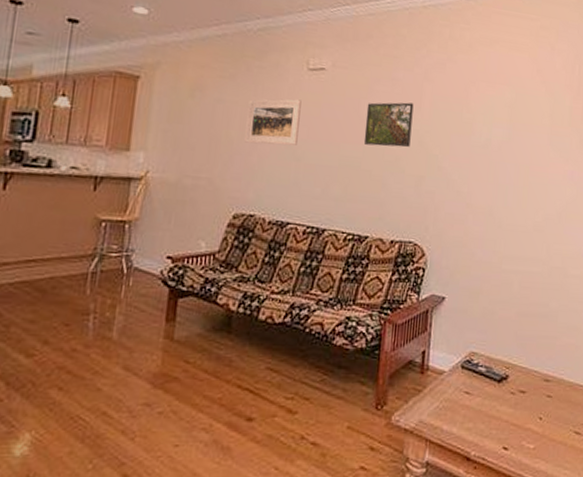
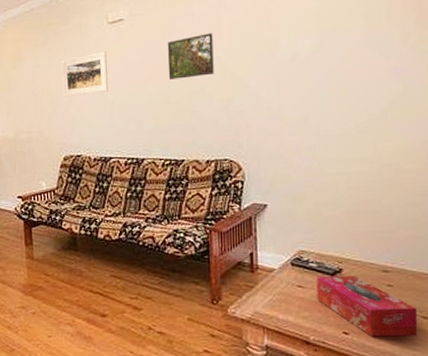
tissue box: none [482,383,570,453] -> present [317,276,417,337]

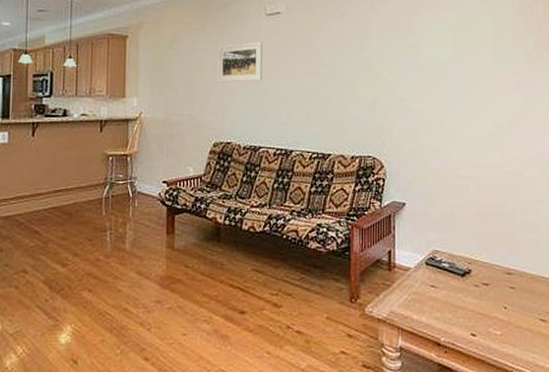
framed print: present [167,33,214,80] -> none [320,34,362,75]
tissue box: present [317,276,417,337] -> none [448,277,535,339]

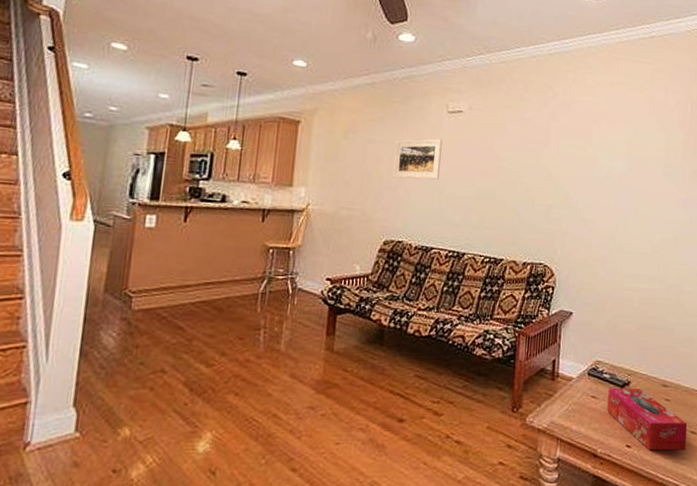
tissue box: none [448,277,535,339] -> present [607,388,687,451]

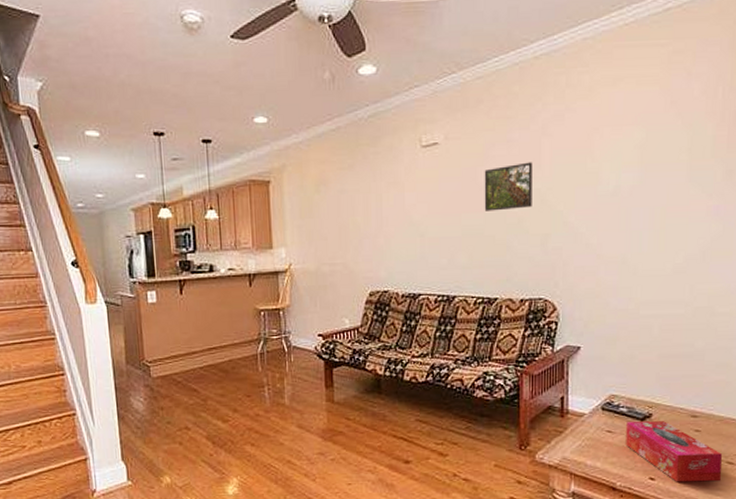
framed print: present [393,138,442,180] -> none [369,178,419,226]
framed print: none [498,139,542,180] -> present [484,162,533,211]

